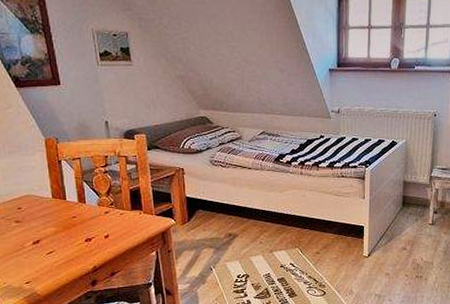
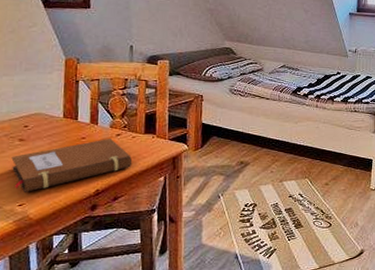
notebook: none [11,217,124,271] -> present [11,139,133,192]

